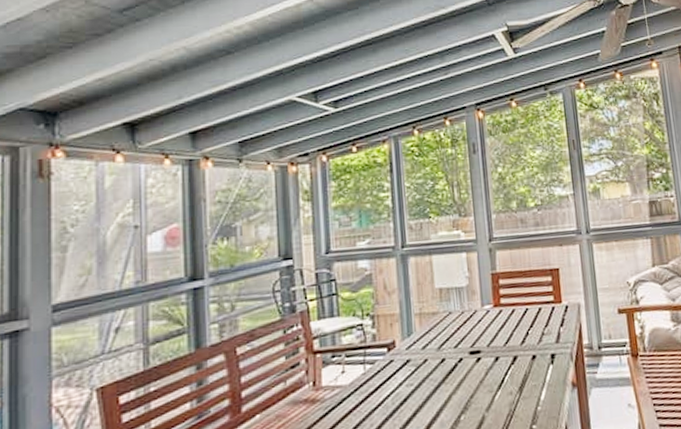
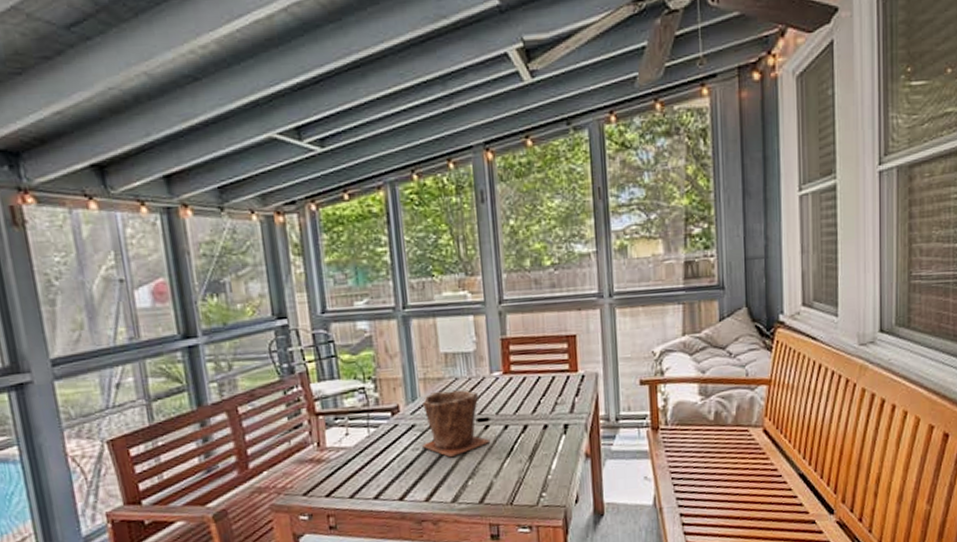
plant pot: none [415,323,482,392] -> present [421,389,491,458]

